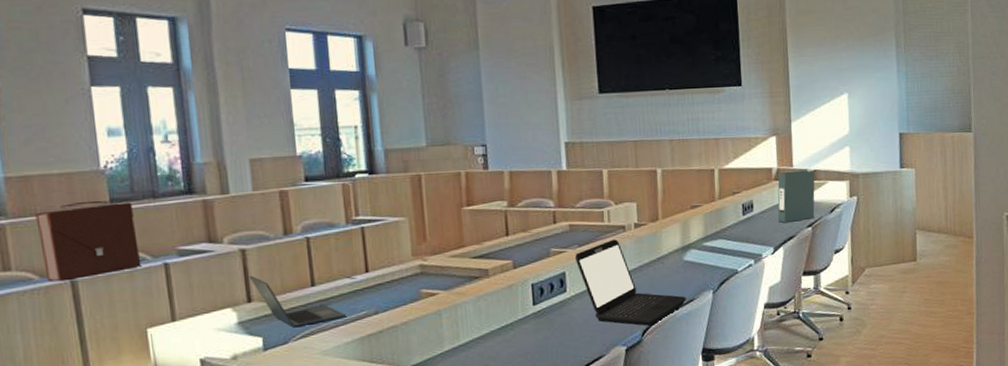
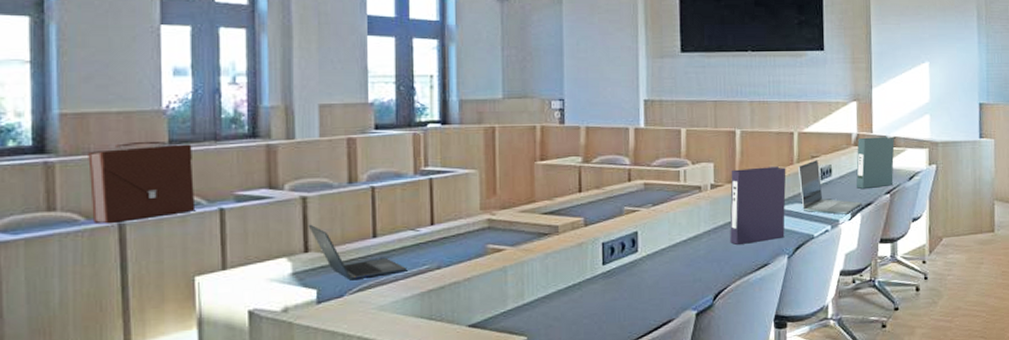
laptop: present [575,239,686,326] -> none [649,200,760,290]
binder: none [654,204,709,283] -> present [730,166,786,246]
laptop: none [720,196,783,249] -> present [799,160,861,215]

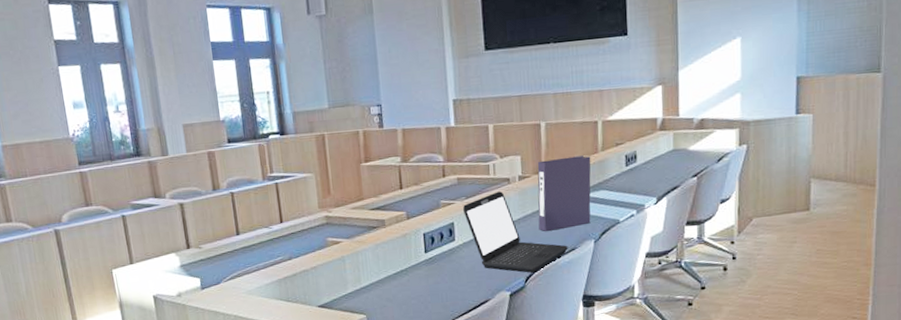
briefcase: present [88,141,196,224] -> none [26,163,105,231]
laptop: present [308,224,406,281] -> none [187,225,265,271]
laptop: none [649,200,760,290] -> present [463,191,568,273]
laptop: present [799,160,861,215] -> none [603,147,667,199]
binder: present [856,136,895,190] -> none [662,119,702,174]

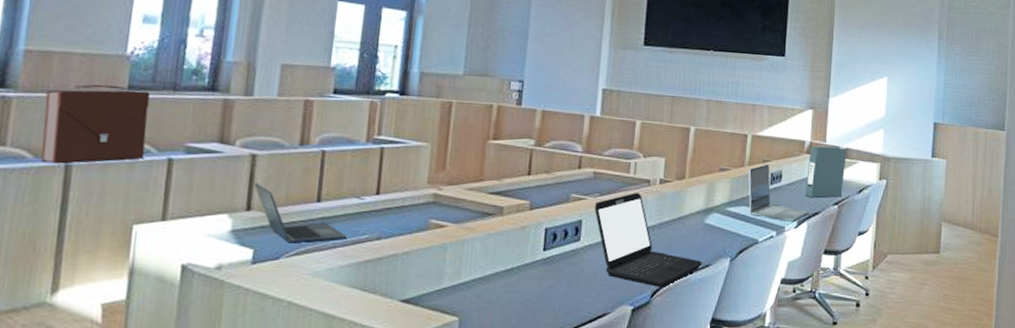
briefcase: none [26,163,105,231] -> present [41,84,150,164]
laptop: none [187,225,265,271] -> present [253,182,346,244]
binder: present [537,156,591,232] -> none [674,166,737,244]
laptop: none [603,147,667,199] -> present [748,164,808,222]
binder: none [662,119,702,174] -> present [805,146,847,198]

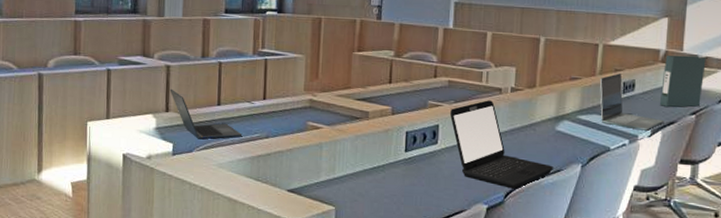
briefcase: present [41,84,150,164] -> none [21,10,91,74]

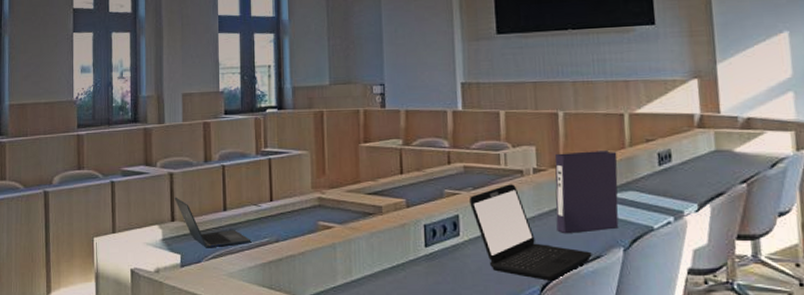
binder: none [525,75,588,149] -> present [554,151,619,234]
laptop: present [600,73,663,131] -> none [631,144,710,205]
binder: present [660,55,706,108] -> none [701,117,750,178]

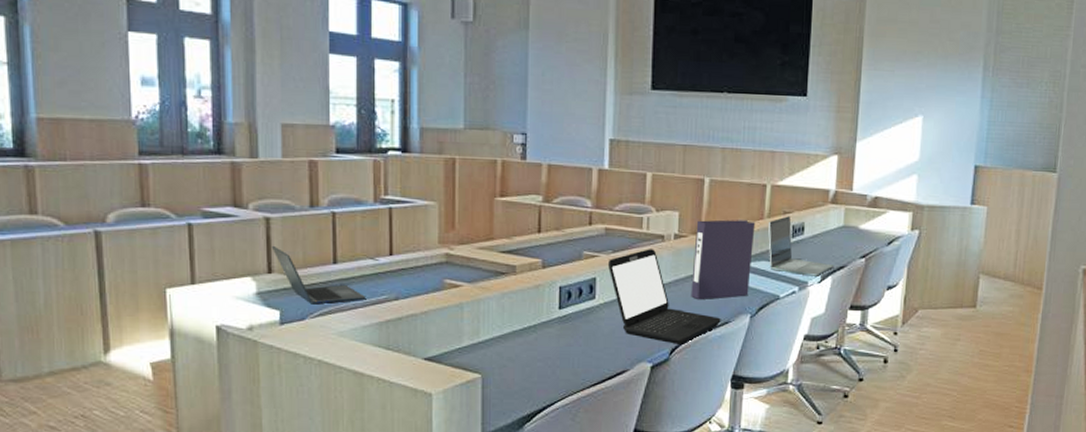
laptop: none [631,144,710,205] -> present [768,216,833,276]

